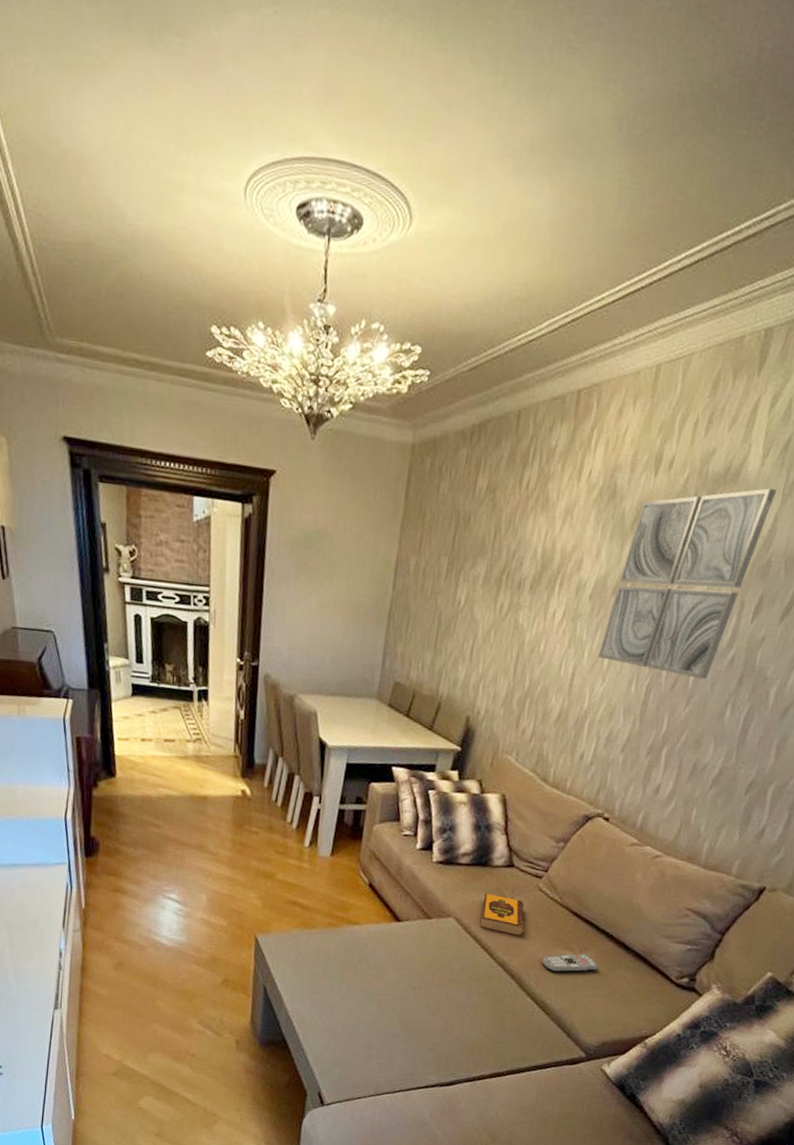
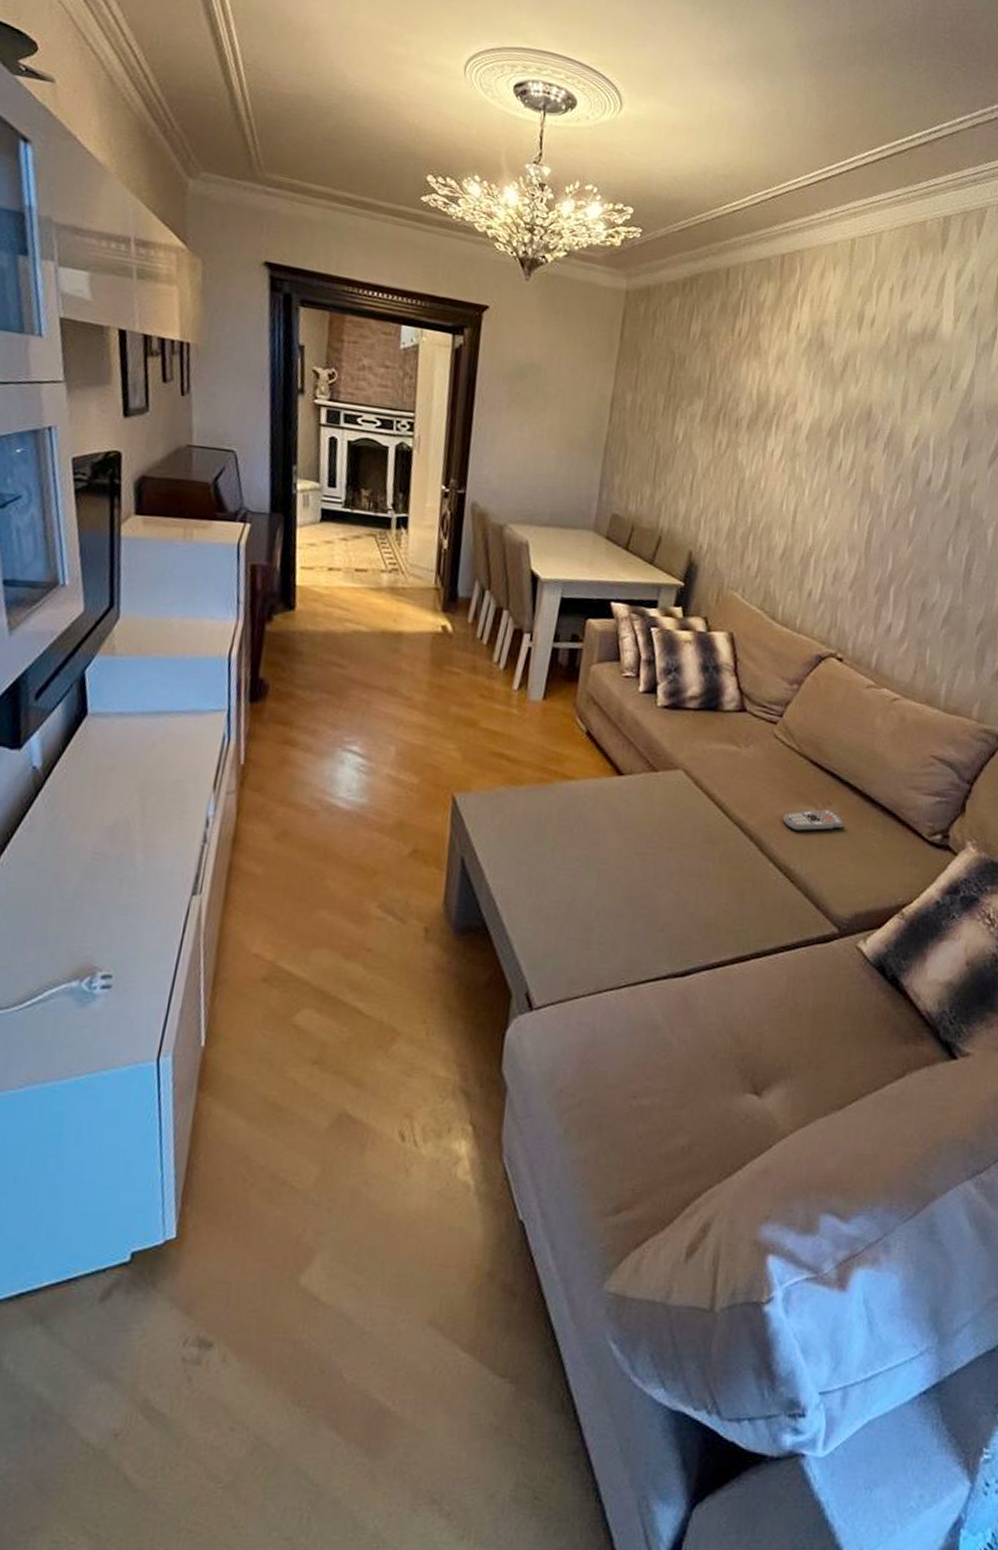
hardback book: present [479,892,525,936] -> none [711,740,762,790]
wall art: present [598,488,777,680] -> none [819,348,971,520]

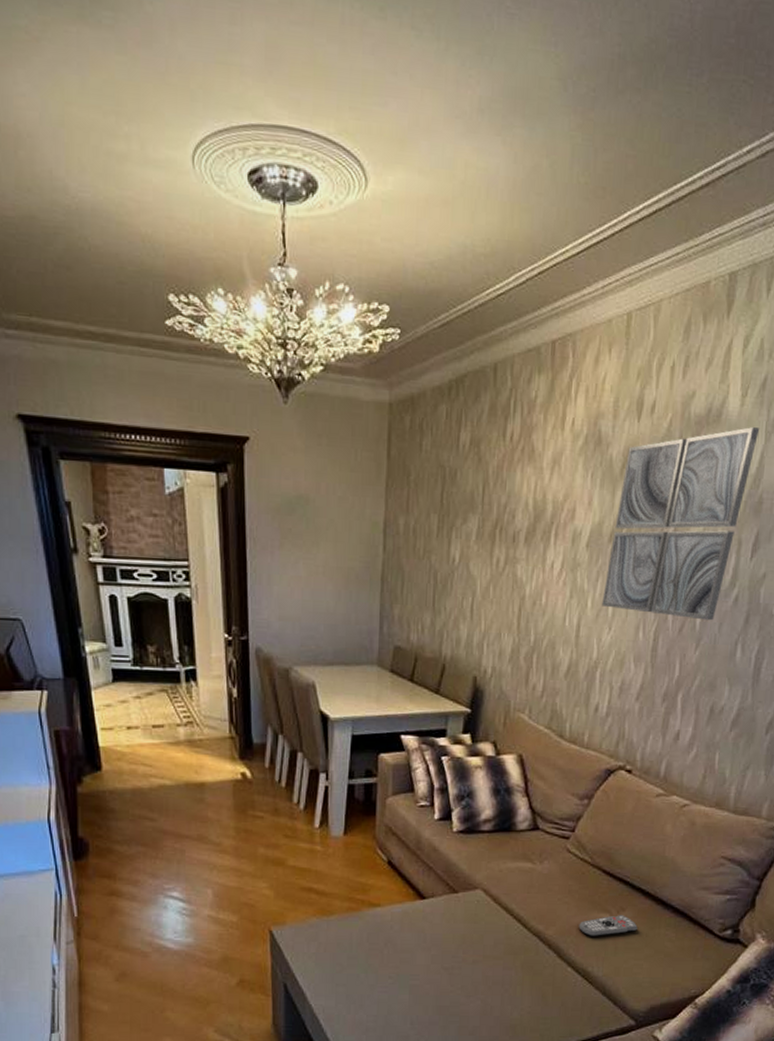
wall art: none [819,348,971,520] -> present [602,426,760,621]

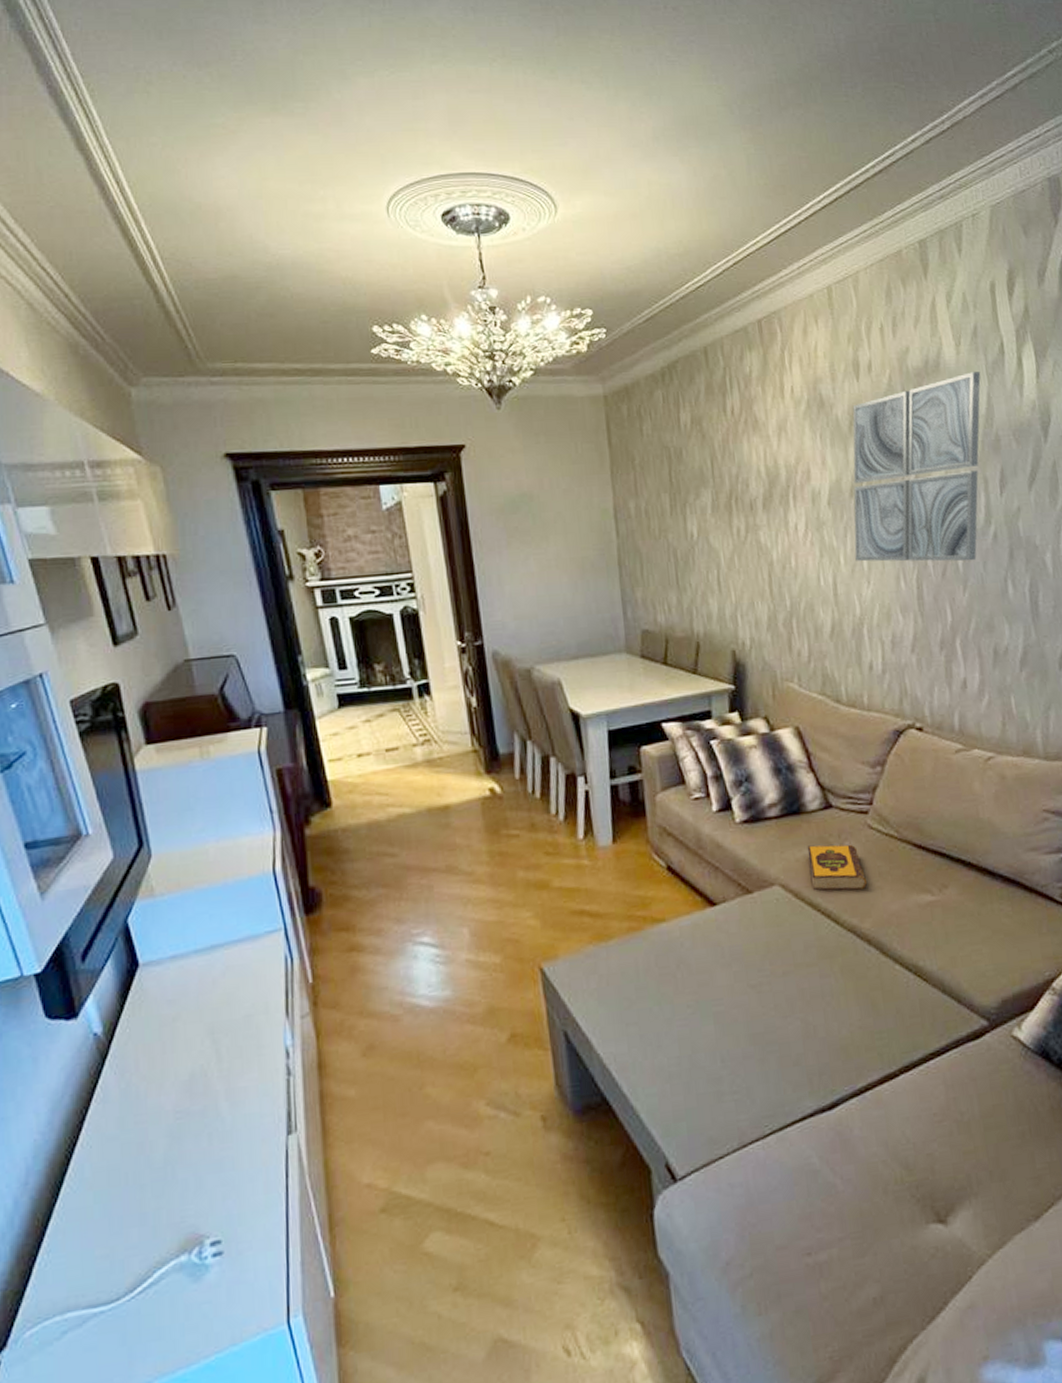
hardback book: none [509,859,558,902] -> present [807,844,868,891]
remote control: present [579,915,638,937] -> none [898,893,967,925]

